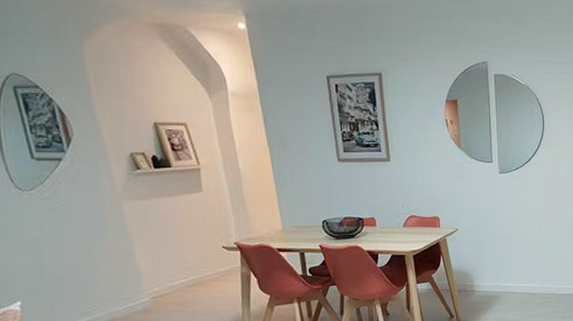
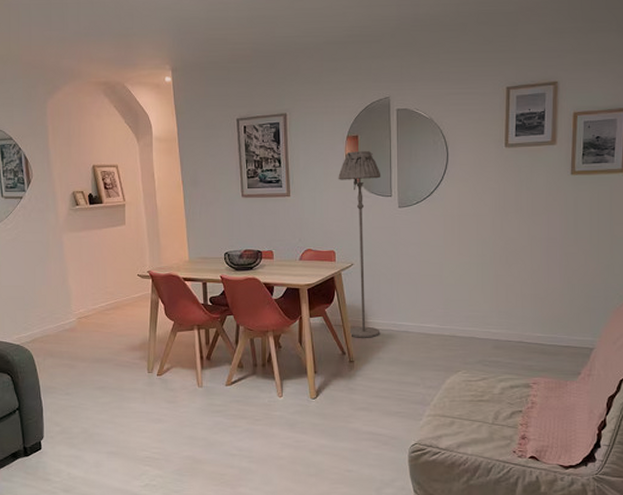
floor lamp: none [439,115,485,301] -> present [338,150,381,338]

